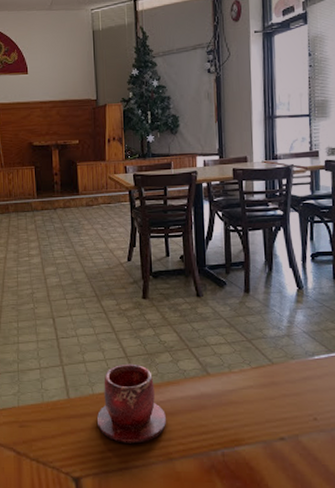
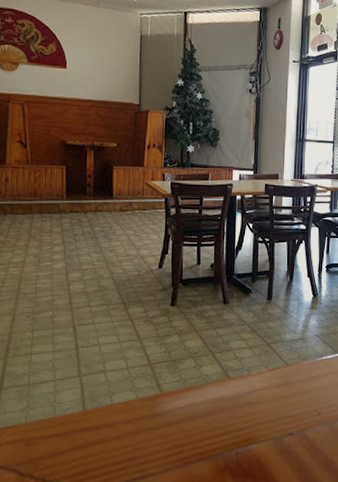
teacup: present [97,363,167,444] -> none [114,371,186,452]

